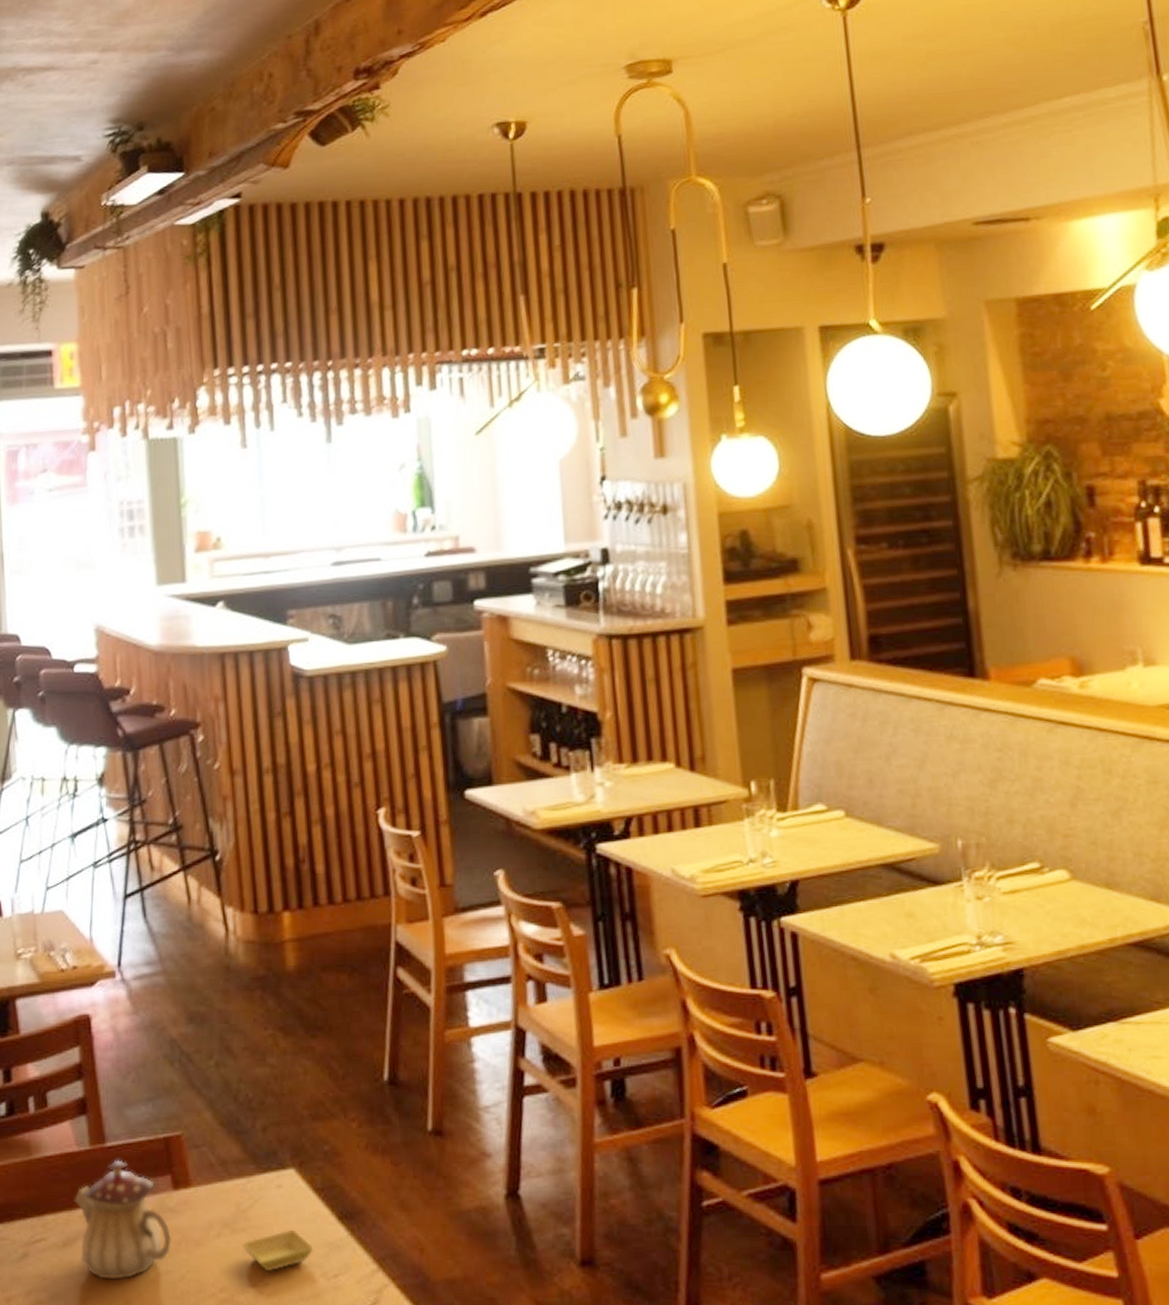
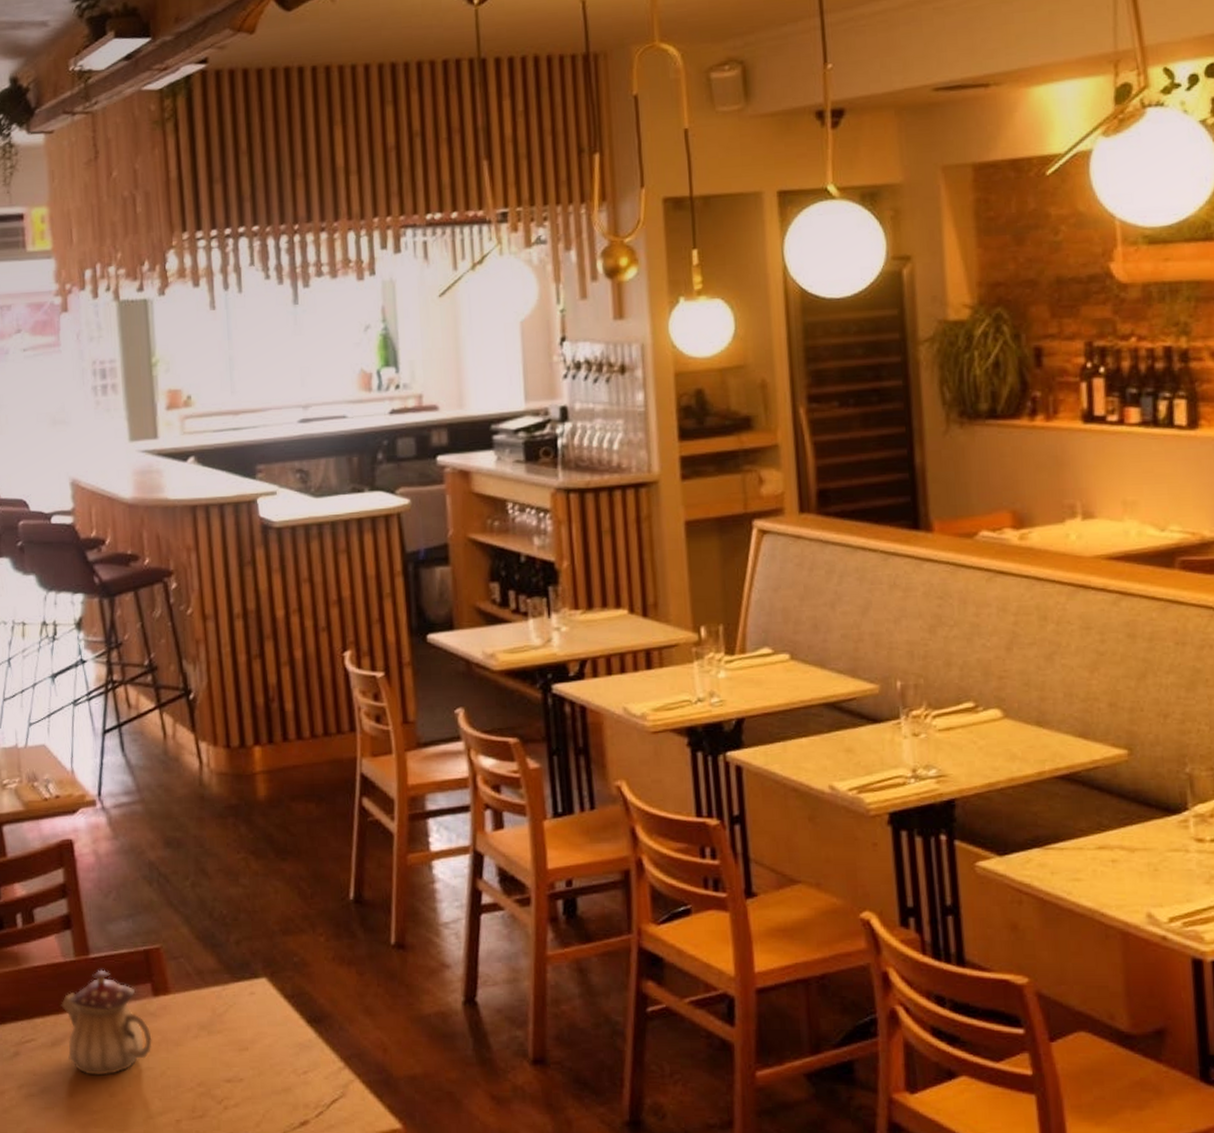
saucer: present [242,1229,314,1272] -> none [218,1031,285,1069]

